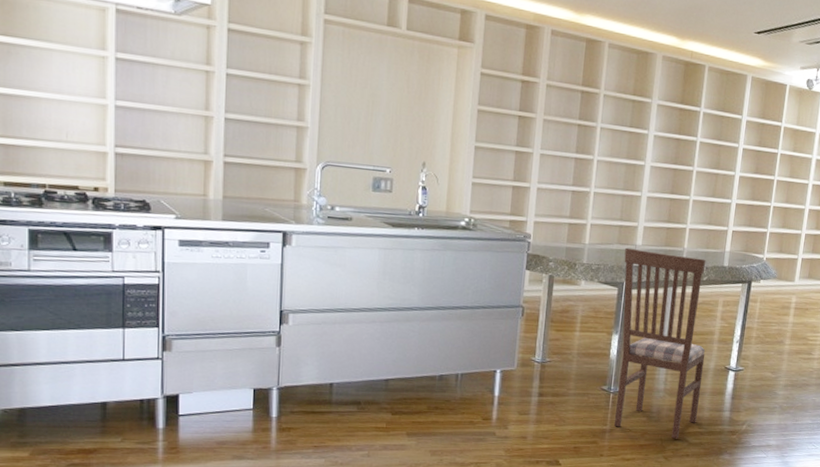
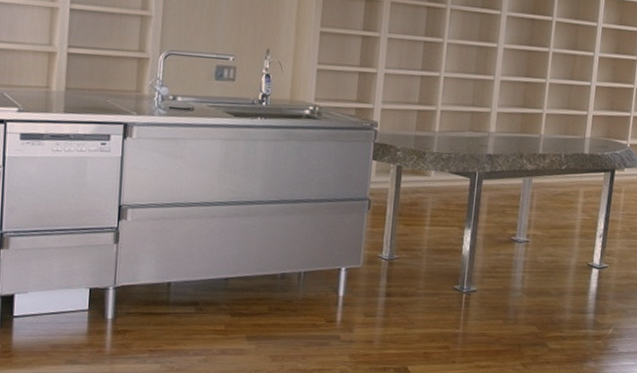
dining chair: present [613,247,707,439] -> none [466,135,566,344]

